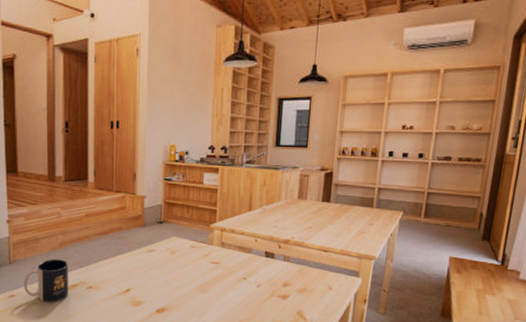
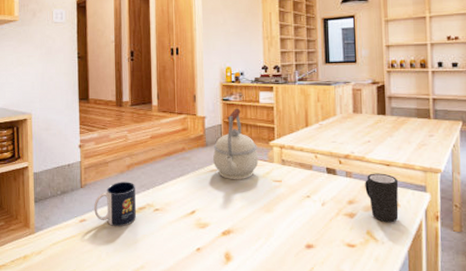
kettle: none [150,189,198,261] -> present [212,108,259,180]
mug: none [301,258,334,305] -> present [365,173,399,223]

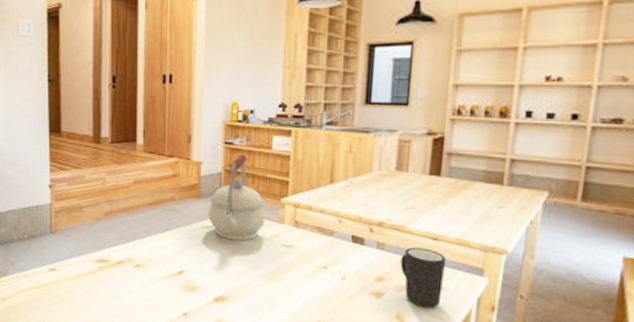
mug: present [94,182,136,227] -> none [65,230,113,281]

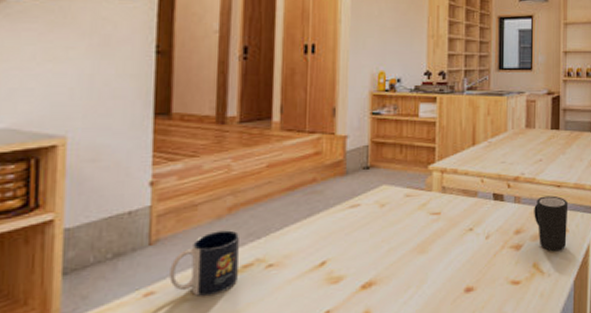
mug: none [65,230,113,281] -> present [169,230,239,297]
kettle: present [207,154,266,241] -> none [353,124,414,217]

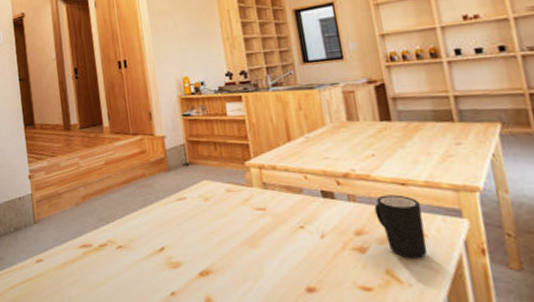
mug: present [169,230,239,297] -> none [50,215,98,268]

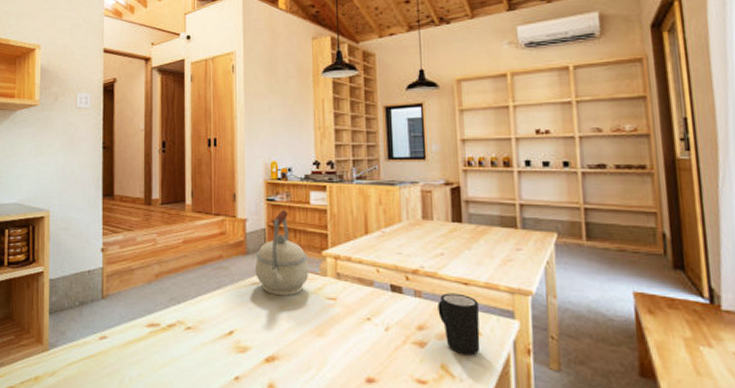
kettle: none [177,124,235,210] -> present [254,210,309,296]

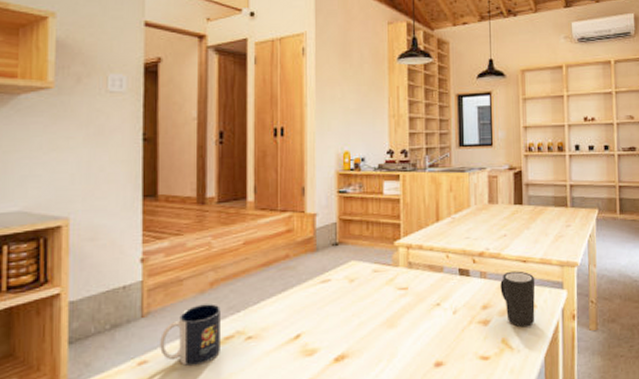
mug: none [116,293,164,347] -> present [160,303,220,367]
kettle: present [254,210,309,296] -> none [324,202,381,292]

